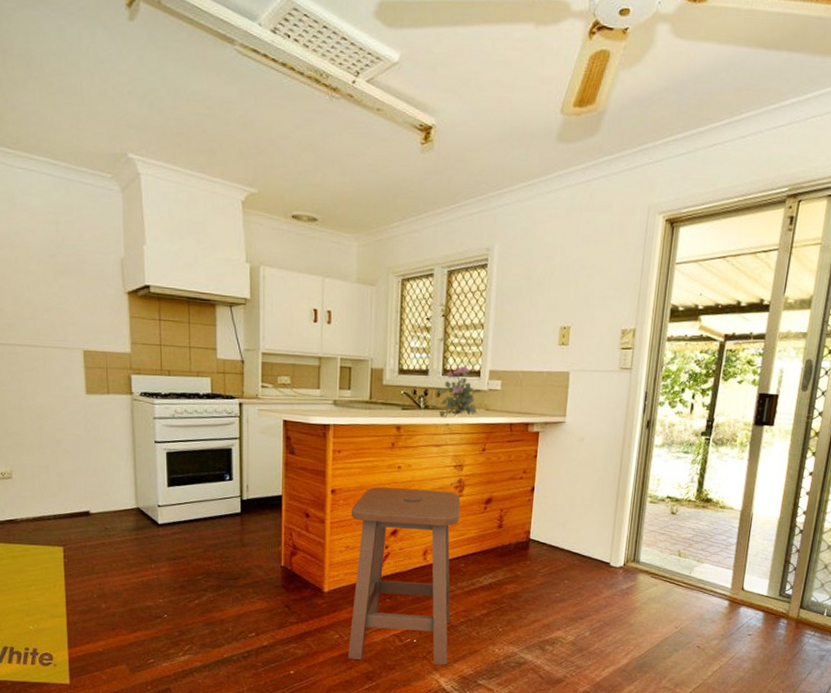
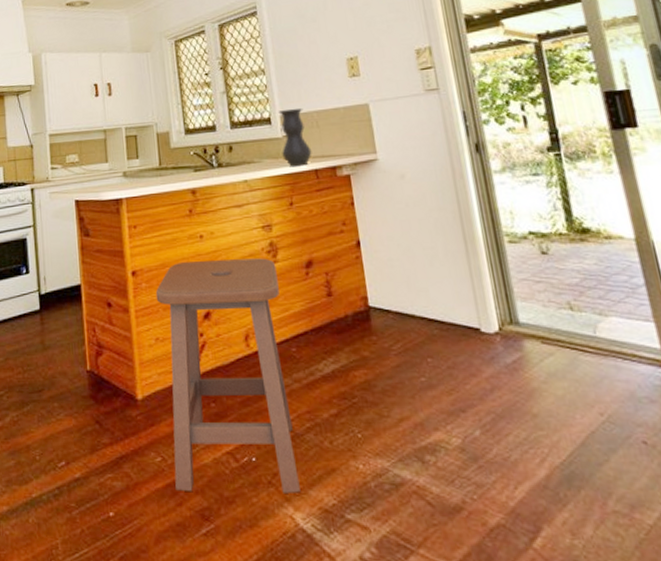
flower bouquet: present [438,366,482,418] -> none [229,116,276,174]
vase: none [484,365,512,419] -> present [278,108,312,167]

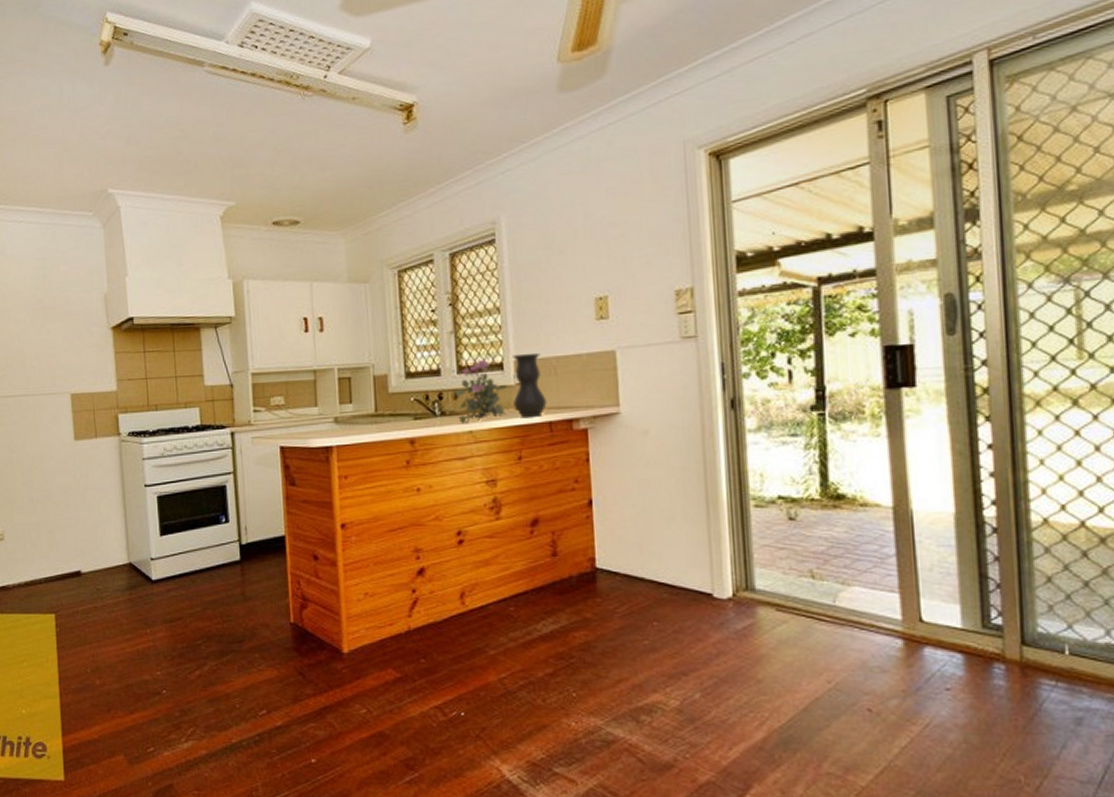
stool: present [155,258,300,493] -> none [366,514,509,747]
flower bouquet: none [229,116,276,174] -> present [455,360,508,424]

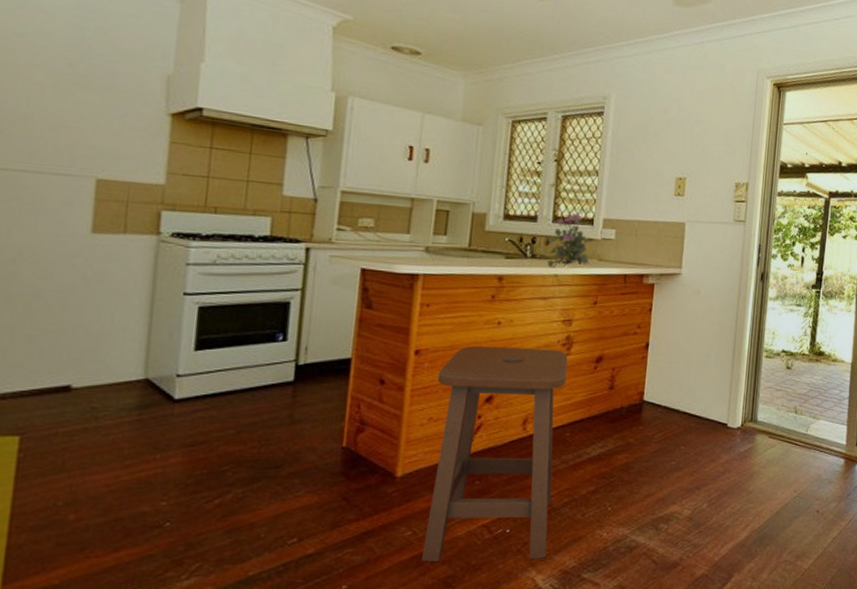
stool: none [366,514,509,747] -> present [422,346,568,562]
vase: present [512,352,547,418] -> none [597,214,627,270]

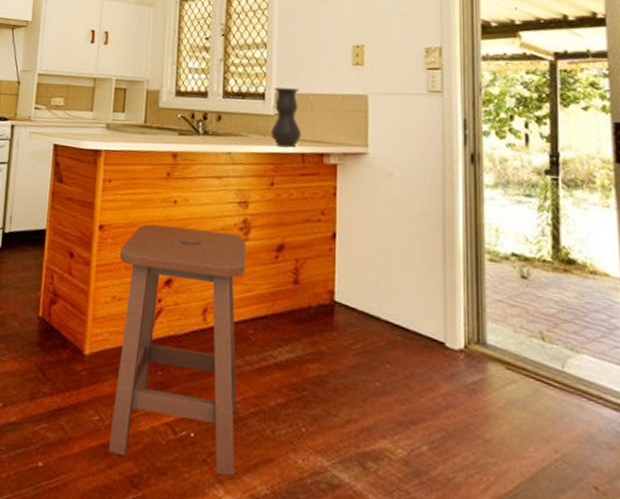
flower bouquet: present [547,214,595,268] -> none [218,88,267,146]
vase: none [597,214,627,270] -> present [271,87,302,148]

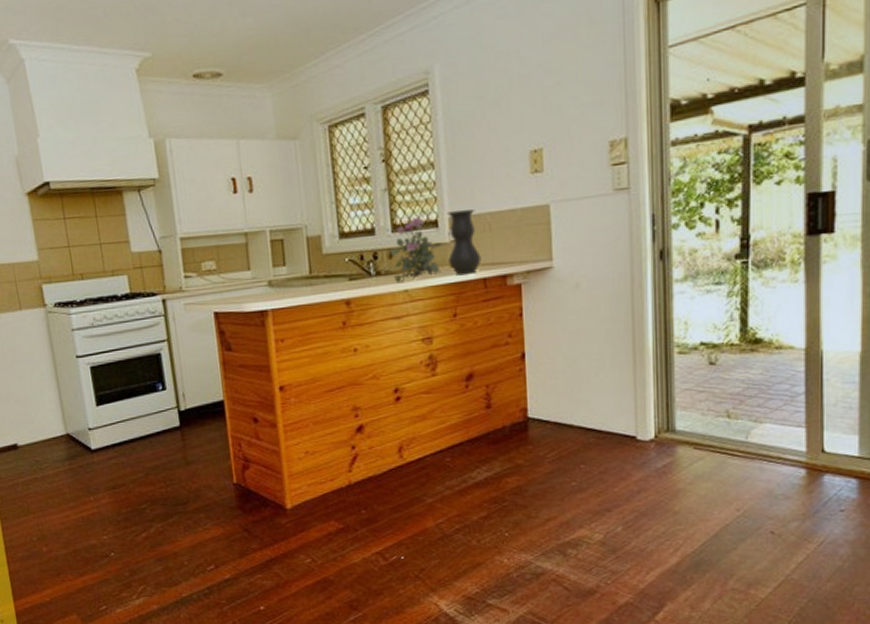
stool: present [109,224,246,477] -> none [305,371,446,587]
flower bouquet: none [218,88,267,146] -> present [389,218,443,284]

